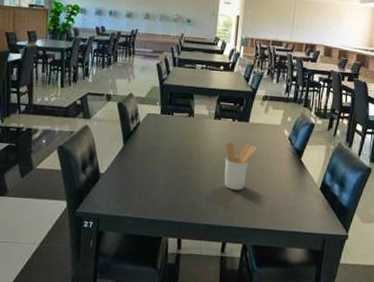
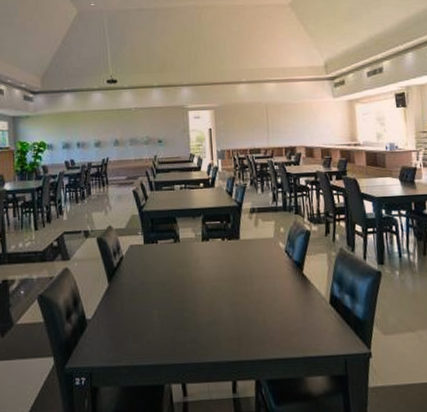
utensil holder: present [224,141,257,190] -> none [219,262,253,318]

